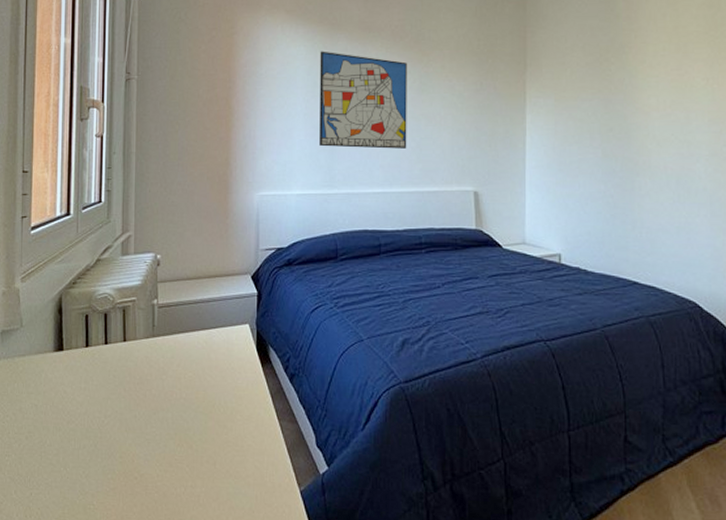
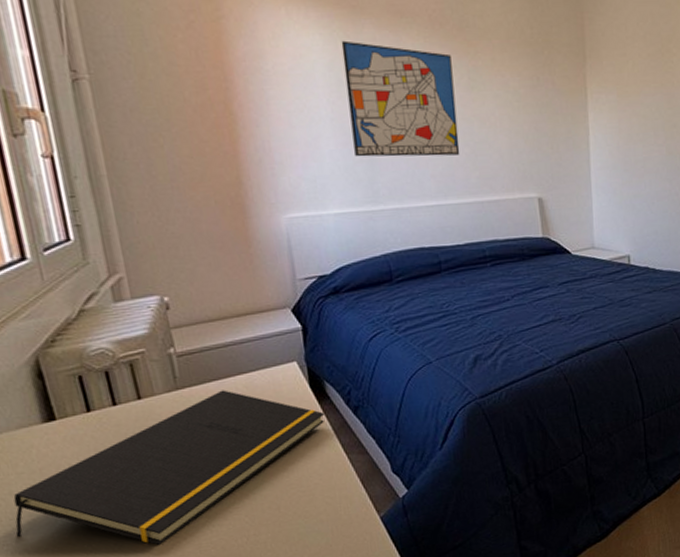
notepad: none [16,342,265,480] -> present [13,390,325,545]

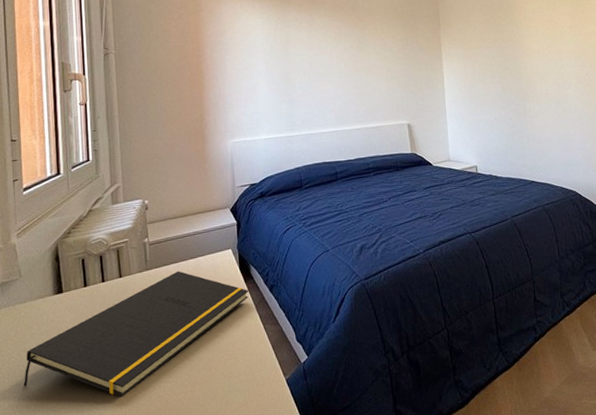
wall art: present [341,40,460,157] -> none [274,21,352,99]

